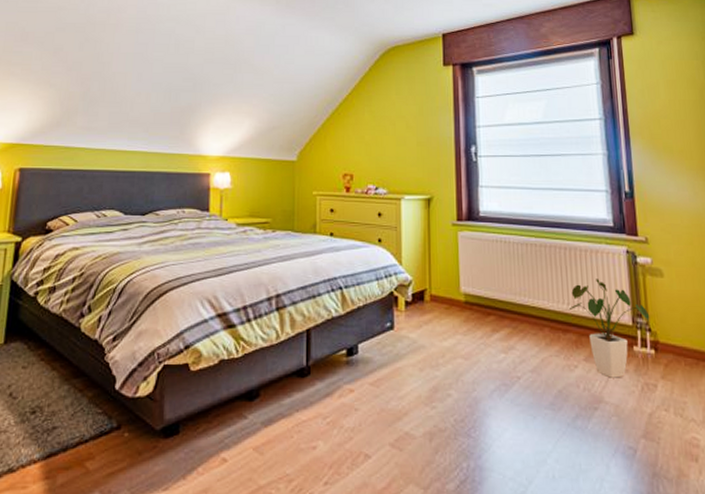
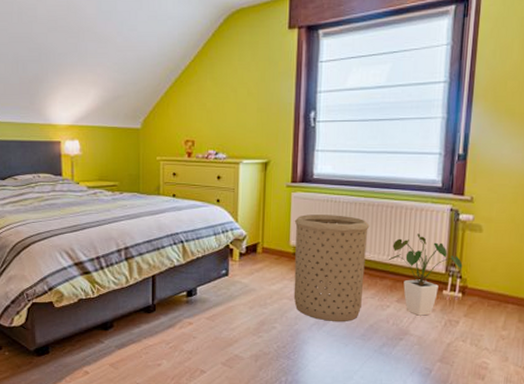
laundry basket: none [463,256,546,386] -> present [293,214,370,321]

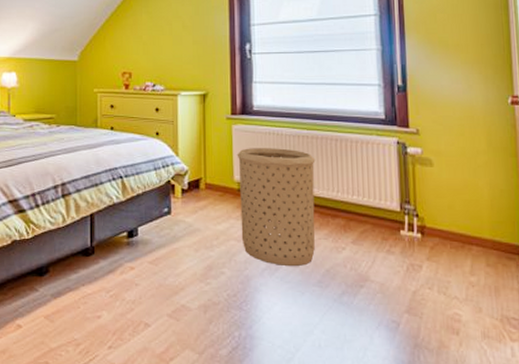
house plant: present [388,234,463,316] -> none [338,168,418,259]

